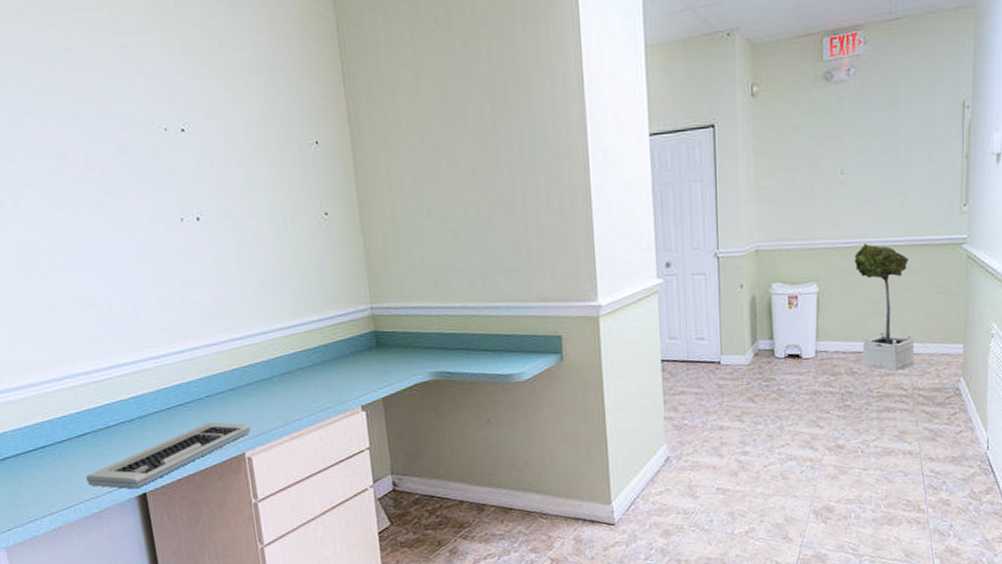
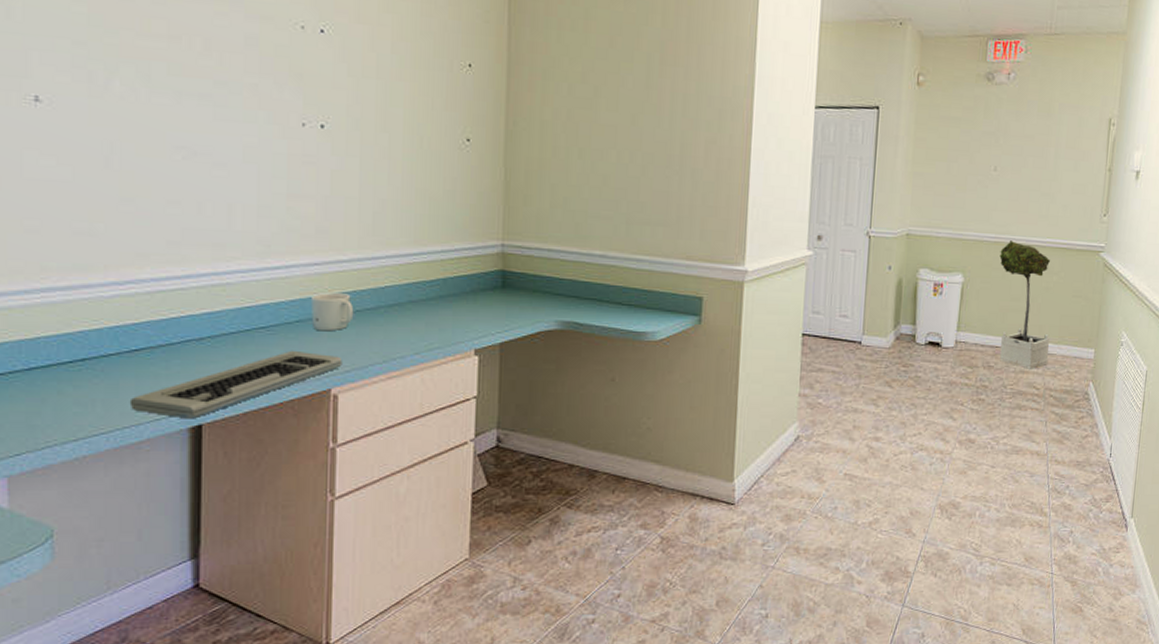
mug: none [215,368,254,403] -> present [311,293,354,332]

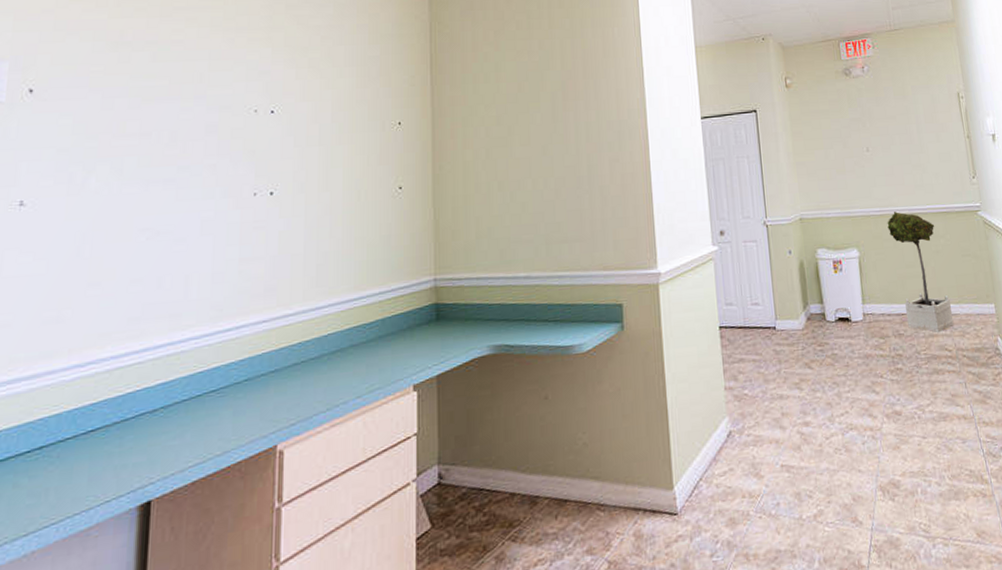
computer keyboard: present [129,350,343,419] -> none [81,409,288,497]
mug: present [311,293,354,332] -> none [259,346,299,387]

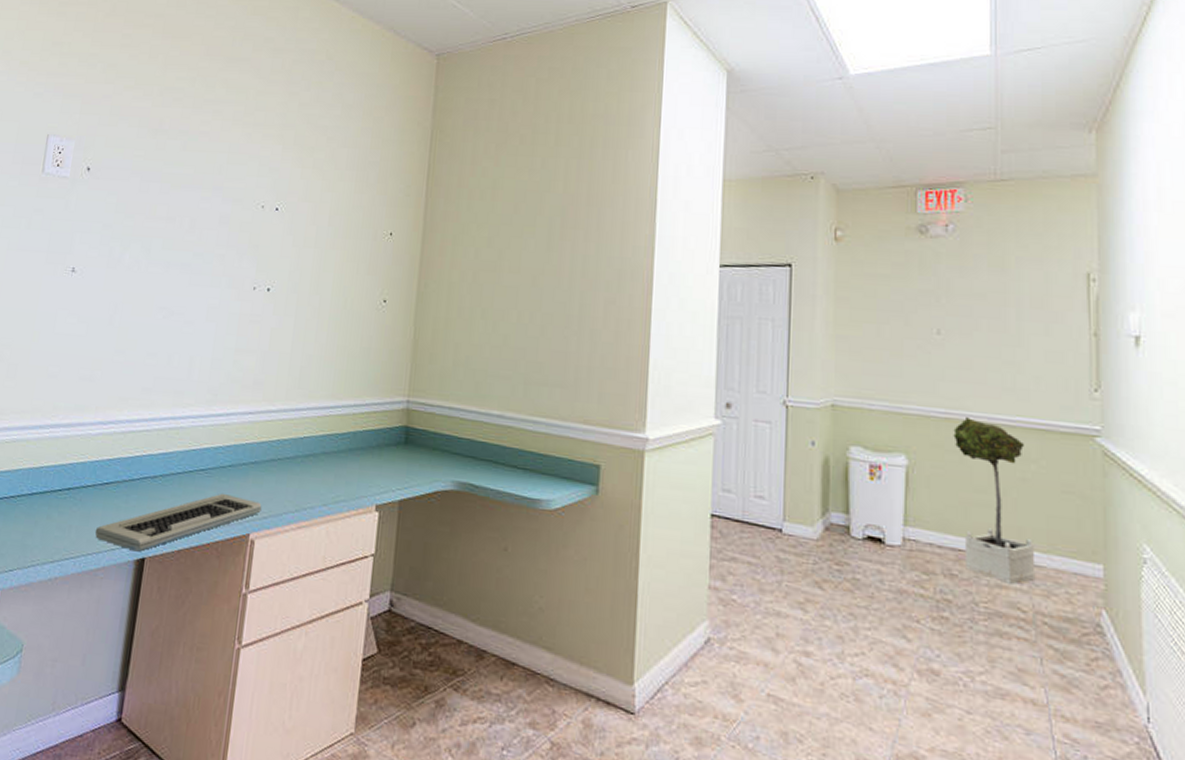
computer keyboard: none [81,409,288,497] -> present [95,493,262,552]

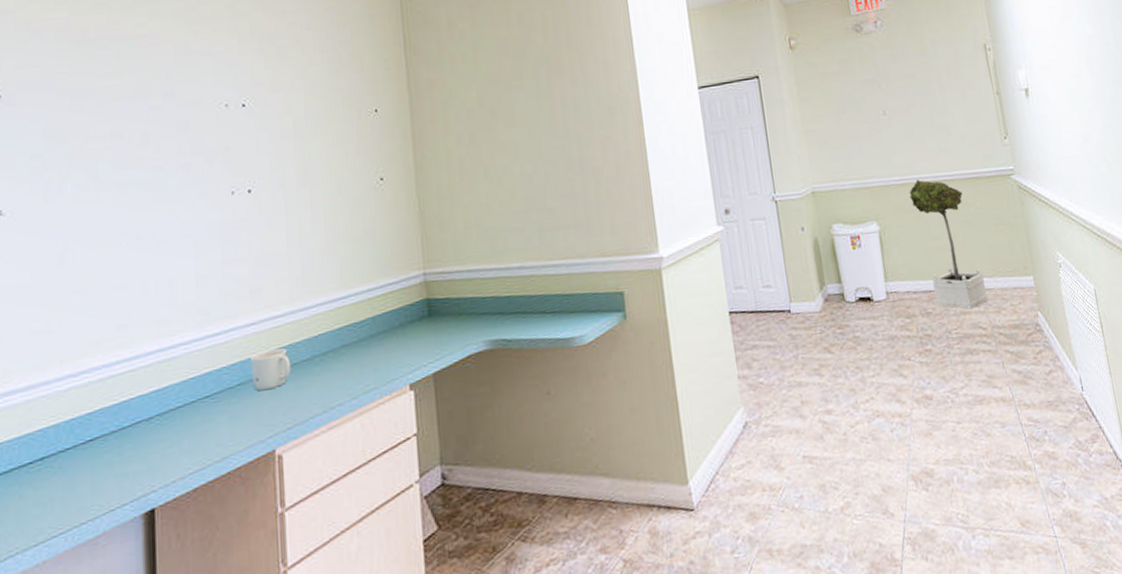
computer keyboard: present [95,493,262,552] -> none [85,413,284,505]
mug: none [241,440,277,478] -> present [251,348,292,391]

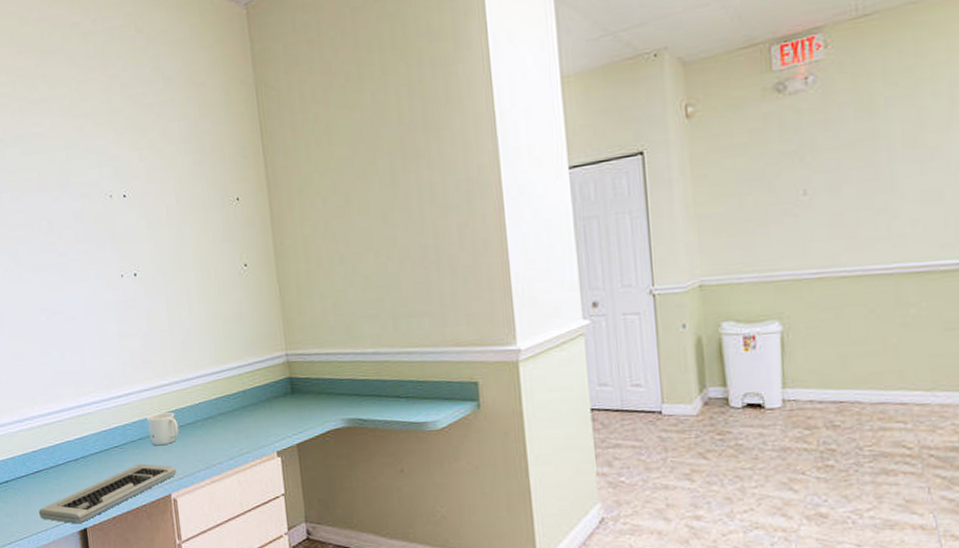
computer keyboard: none [85,413,284,505] -> present [38,463,177,524]
potted tree: present [909,180,988,310] -> none [827,273,920,425]

